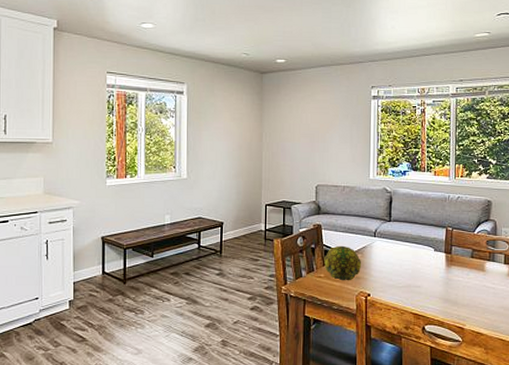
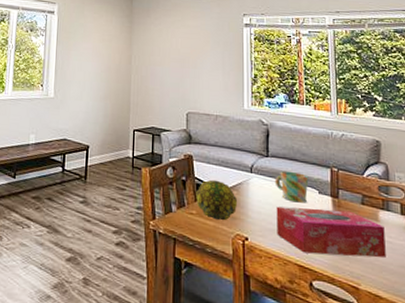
mug: none [395,233,426,260] -> present [274,170,309,203]
tissue box: none [396,264,489,303] -> present [276,206,386,258]

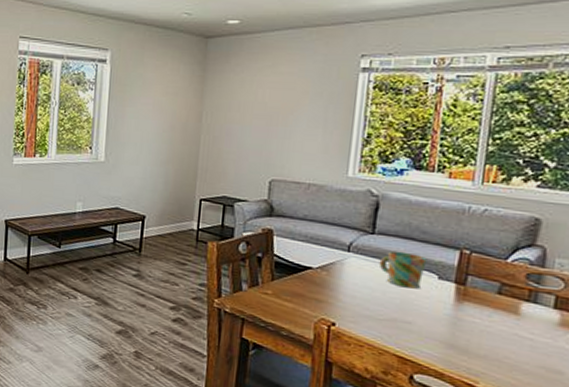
decorative ball: present [196,179,238,221] -> none [273,257,327,304]
tissue box: present [276,206,386,258] -> none [373,291,526,356]

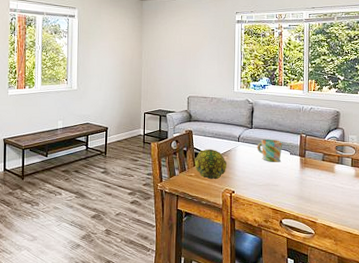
decorative ball: none [273,257,327,304] -> present [195,149,227,180]

